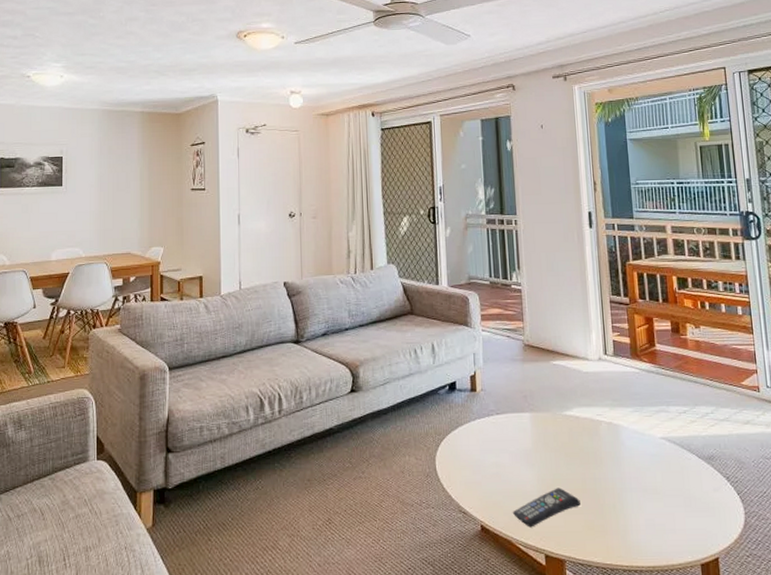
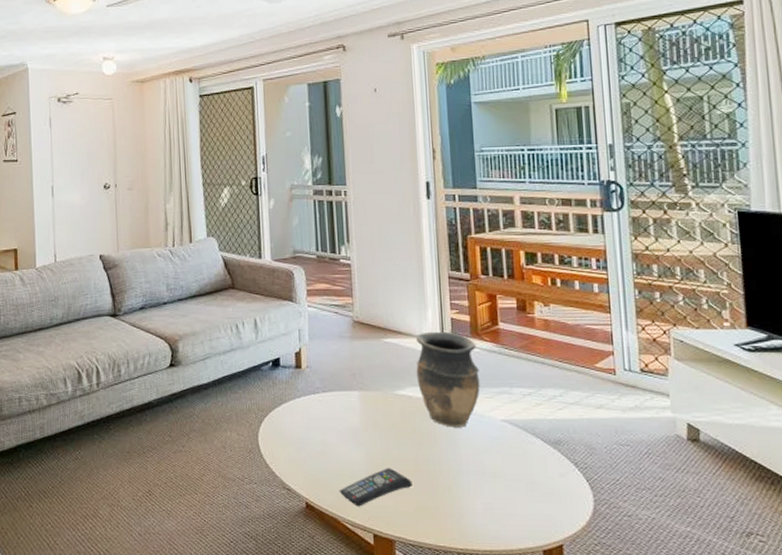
vase: none [581,353,641,446] -> present [415,331,480,427]

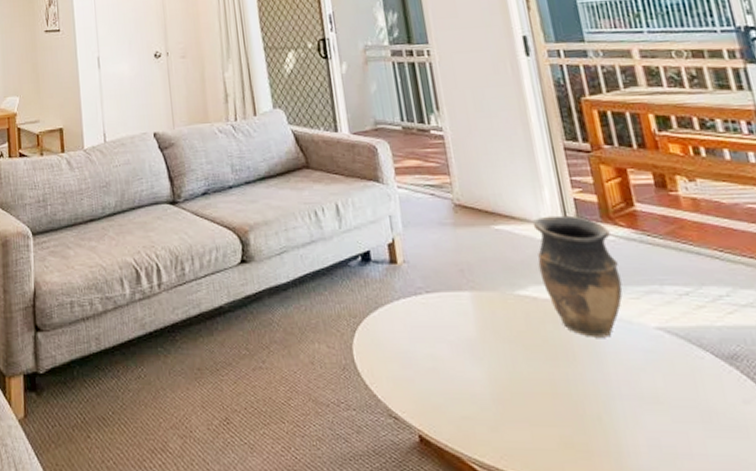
remote control: present [339,468,412,507] -> none [459,390,552,441]

